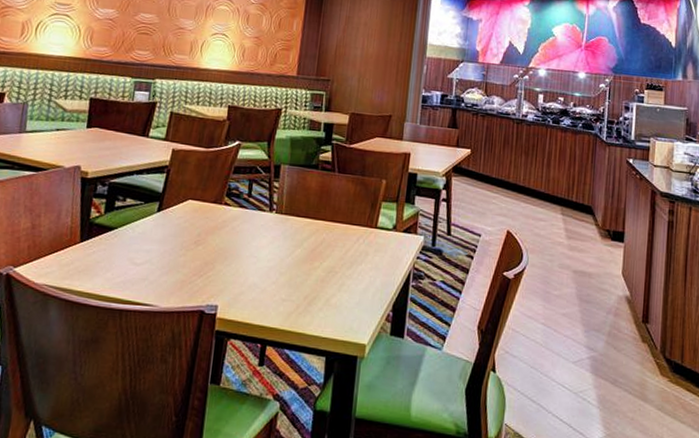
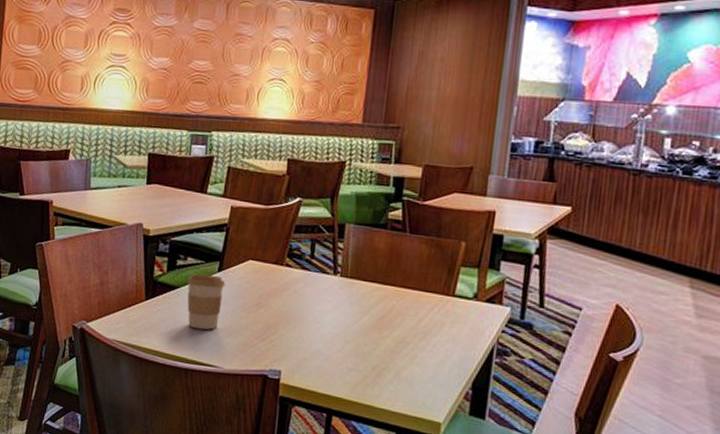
coffee cup: none [124,214,165,270] -> present [187,274,226,330]

